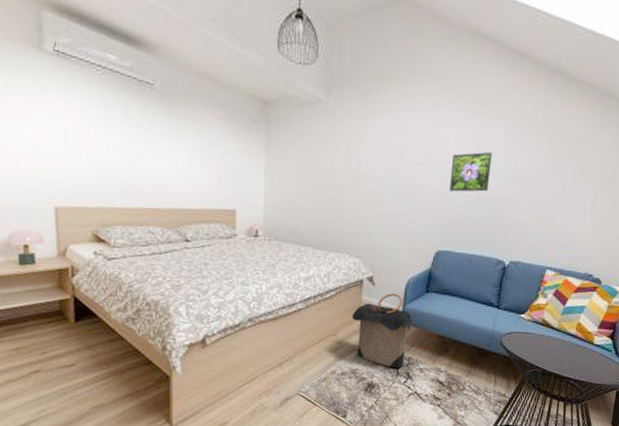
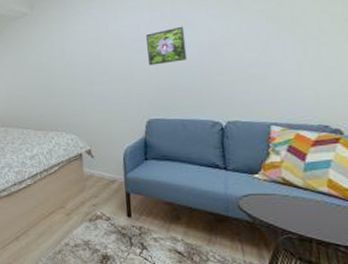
laundry hamper: present [352,293,414,369] -> none [76,164,138,239]

